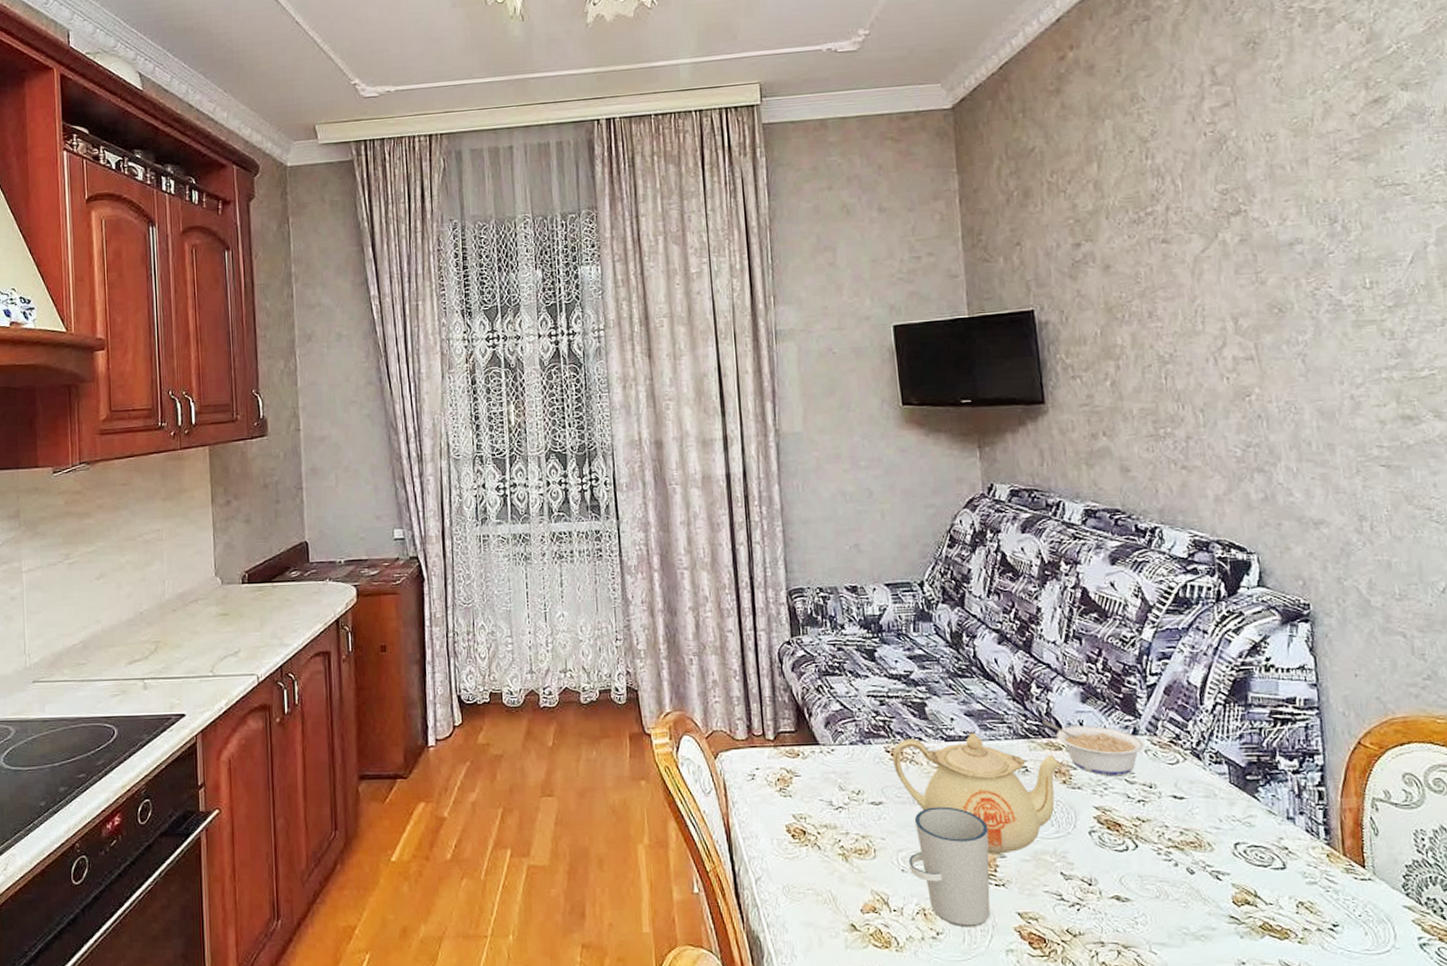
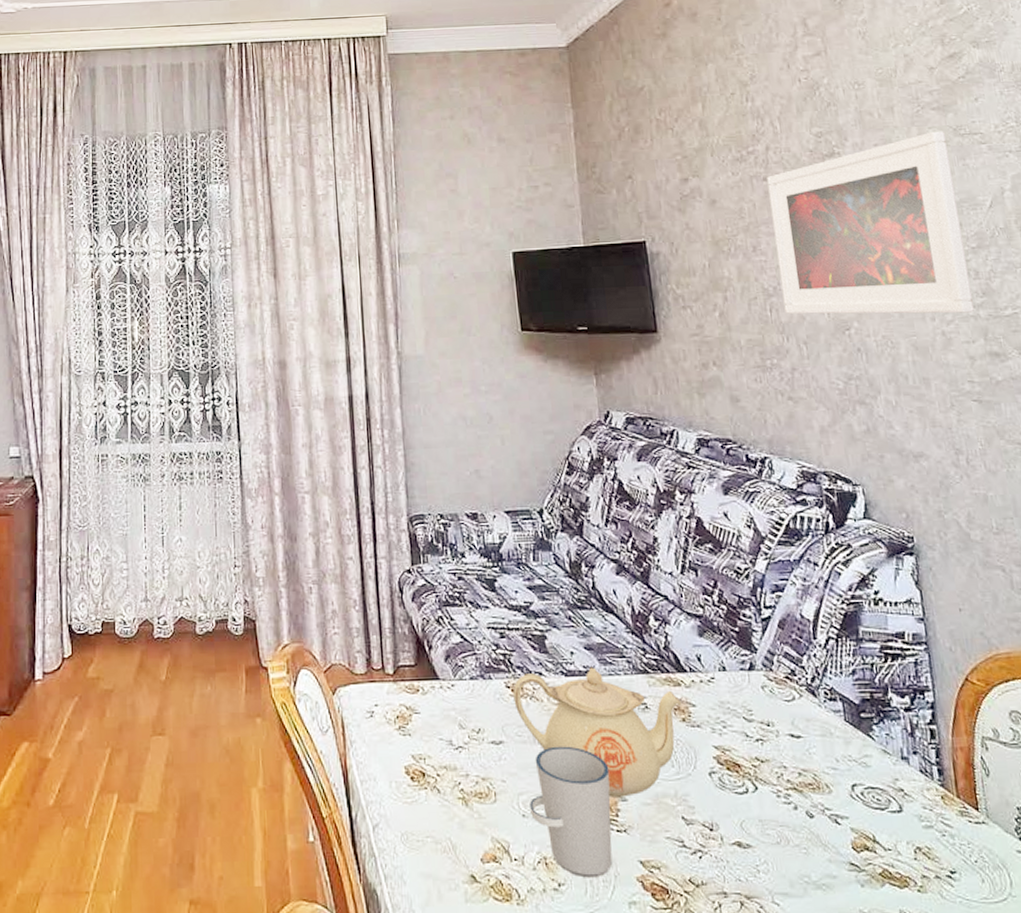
legume: present [1042,720,1145,775] -> none [661,654,762,713]
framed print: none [1166,182,1387,382] -> present [767,131,974,315]

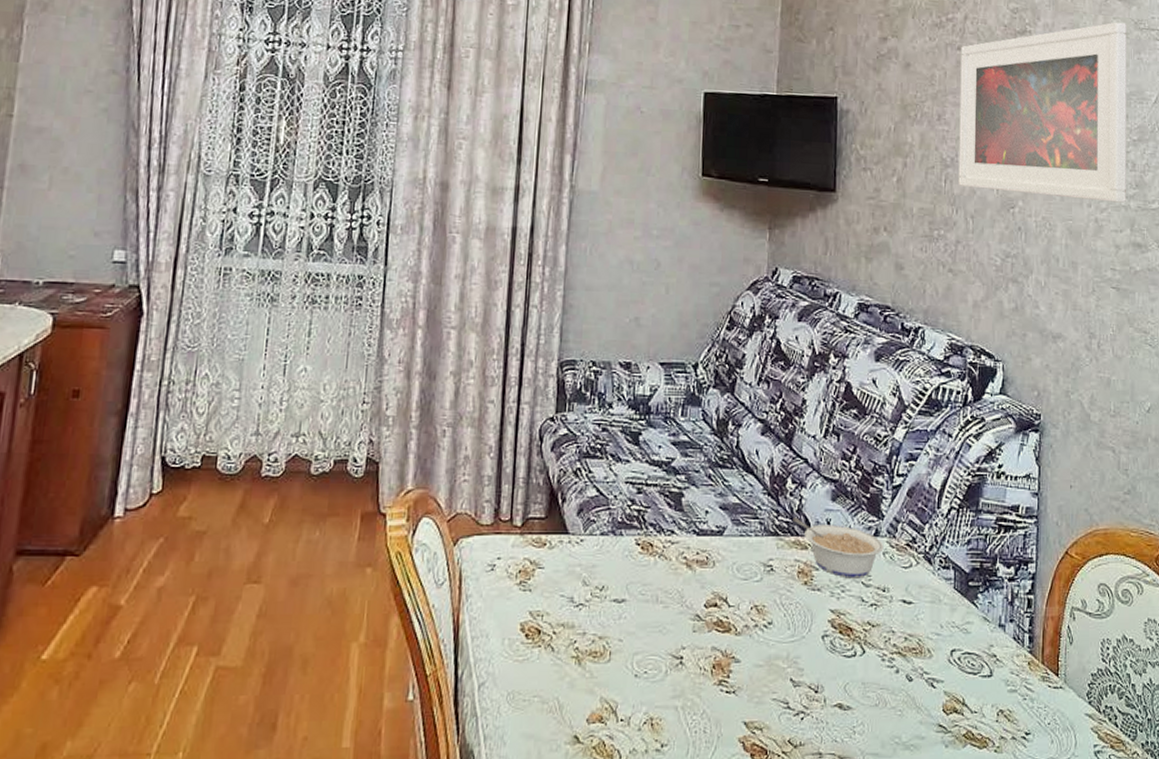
teapot: present [513,667,682,797] -> none [642,527,806,659]
cup: present [530,746,613,878] -> none [643,606,727,739]
legume: none [661,654,762,713] -> present [793,517,884,577]

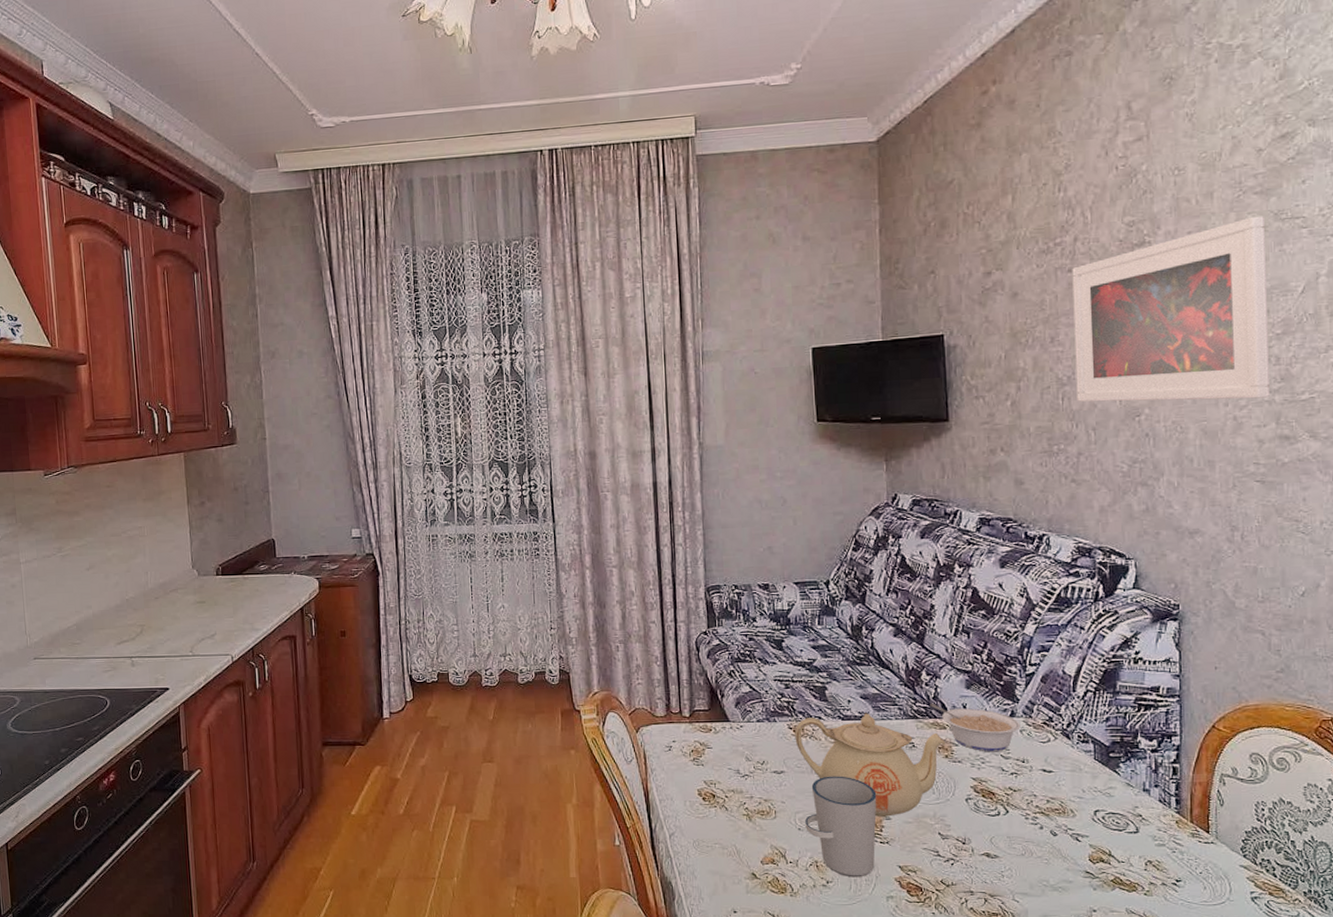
teapot: none [642,527,806,659] -> present [795,713,946,817]
cup: none [643,606,727,739] -> present [805,776,877,877]

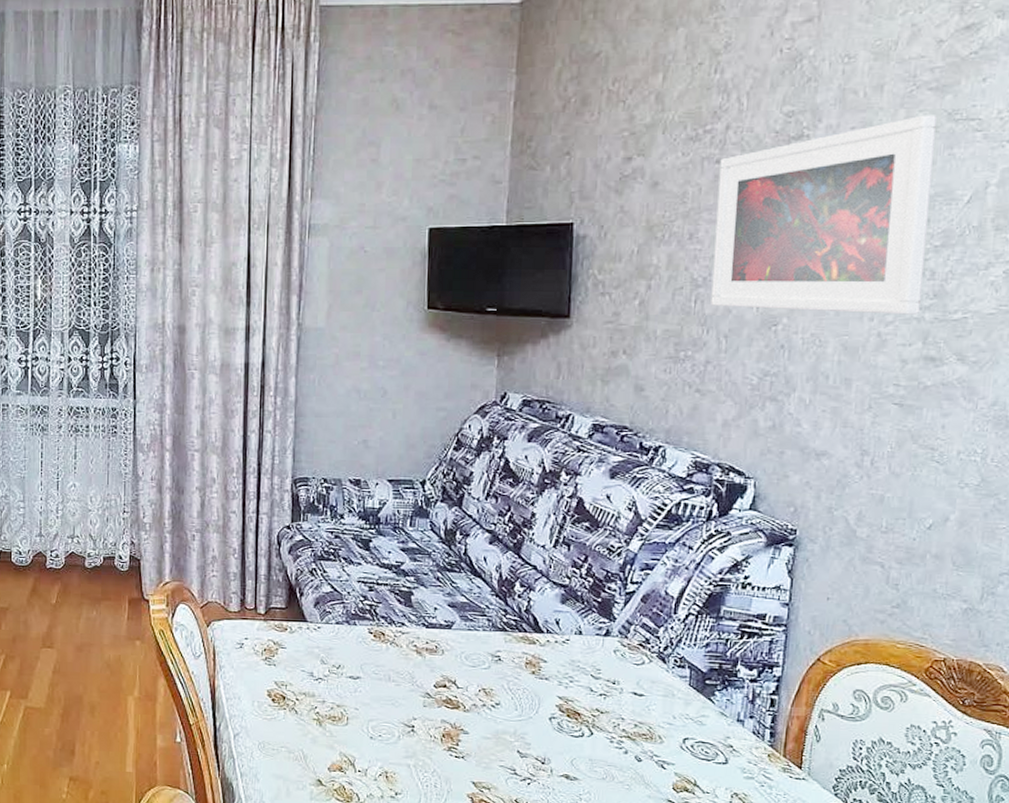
teapot: present [795,713,946,817] -> none [375,622,534,731]
cup: present [805,776,877,877] -> none [378,685,456,791]
legume: present [930,703,1021,751] -> none [521,616,615,671]

